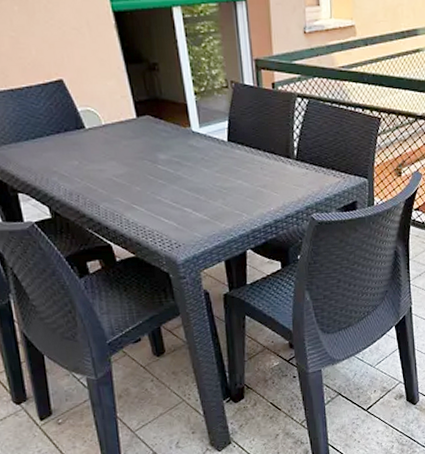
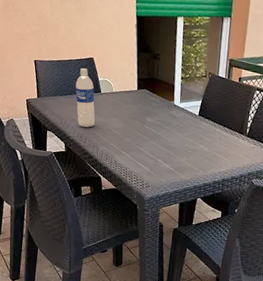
water bottle: none [44,97,86,180] -> present [75,68,95,128]

